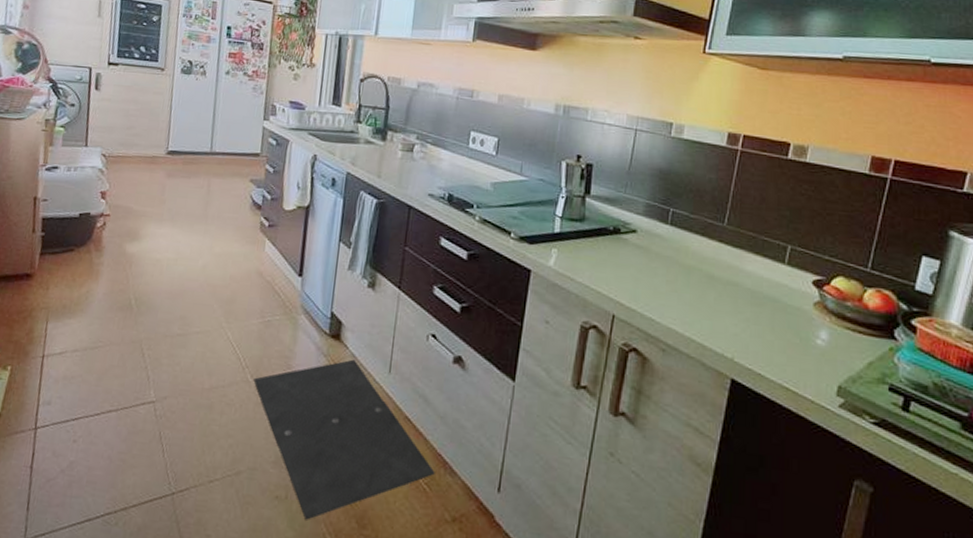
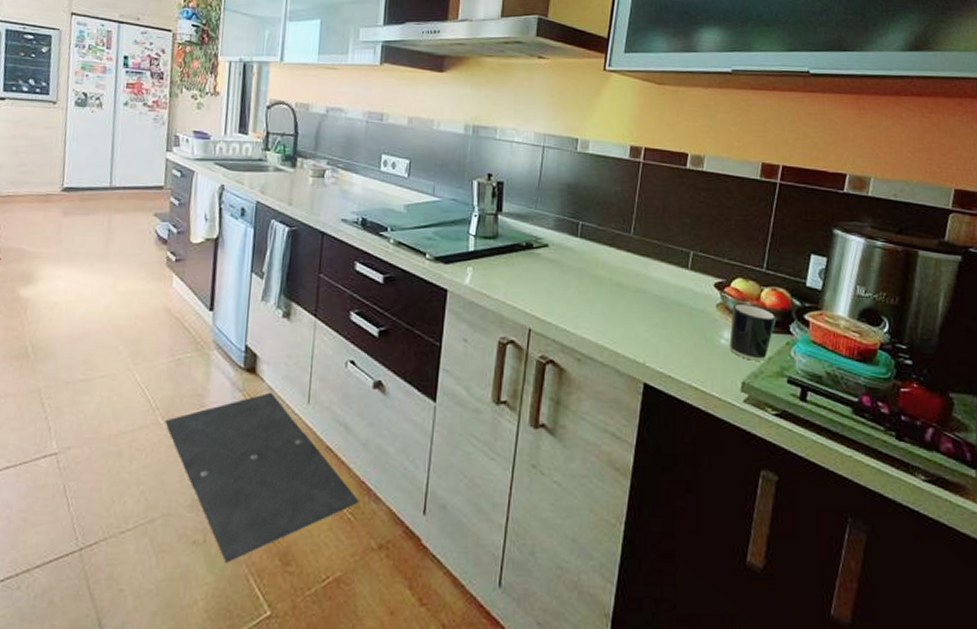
mug: none [826,303,880,366] -> present [729,303,777,361]

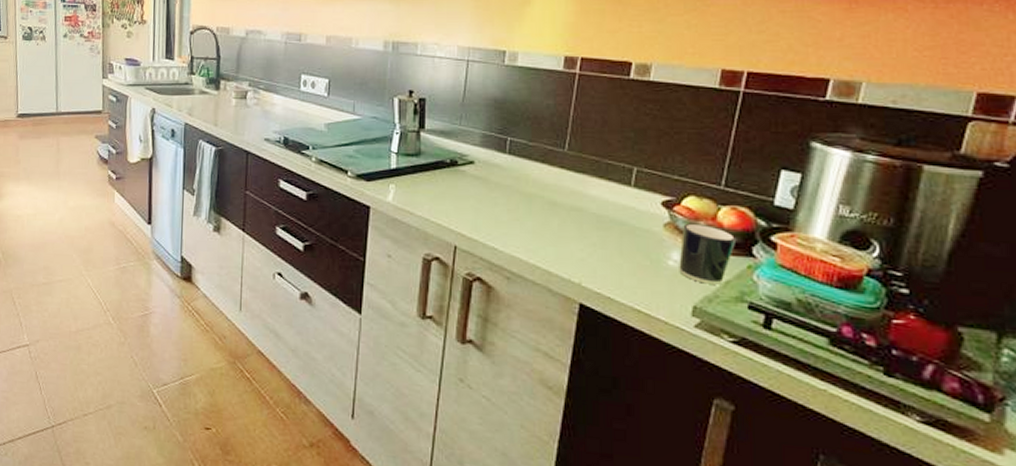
door mat: present [165,392,359,563] -> none [115,299,291,448]

